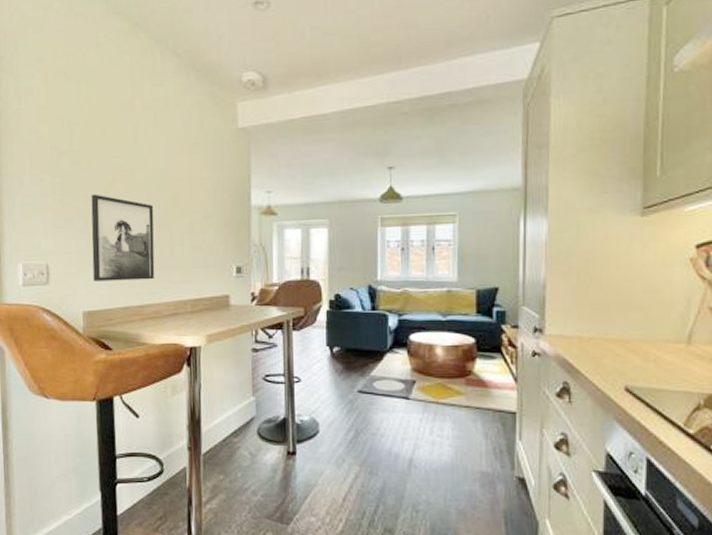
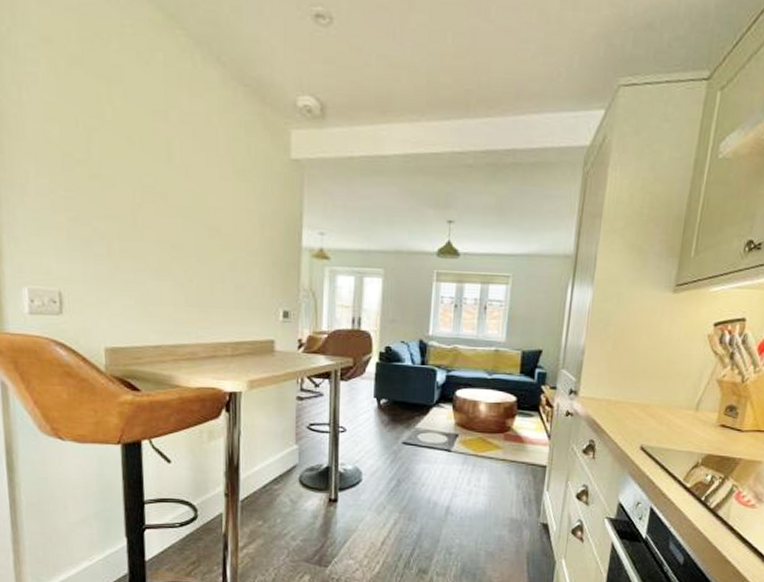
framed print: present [91,194,155,281] -> none [114,215,191,318]

